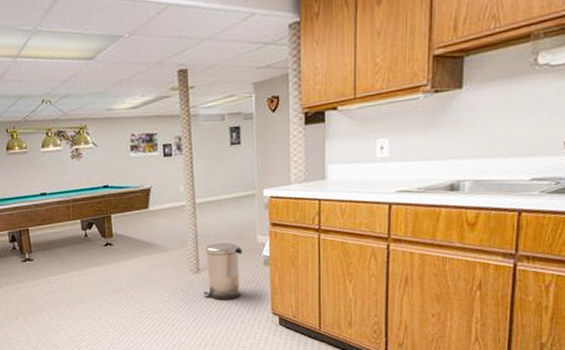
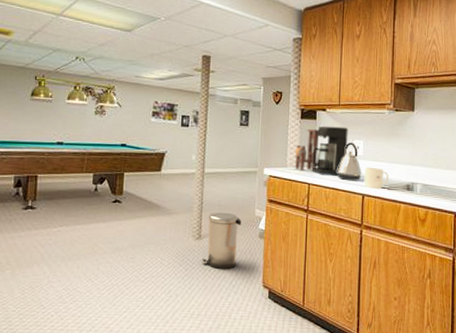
paper towel holder: none [299,133,330,186] -> present [295,128,320,171]
coffee maker: none [322,125,368,188] -> present [311,126,348,176]
kettle: none [354,143,389,190] -> present [337,142,363,181]
mug: none [390,169,425,195] -> present [364,167,389,190]

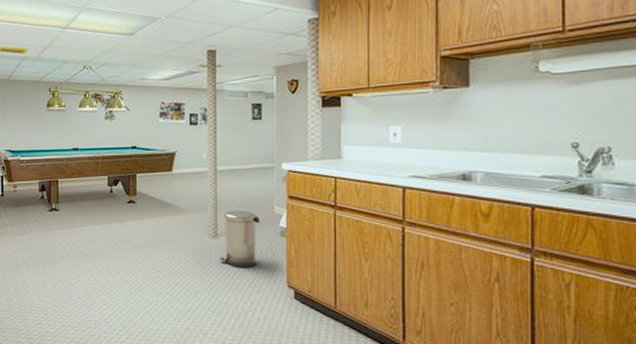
paper towel holder: present [295,128,320,171] -> none [317,117,346,164]
coffee maker: present [311,126,348,176] -> none [338,112,382,167]
kettle: present [337,142,363,181] -> none [369,129,403,173]
mug: present [364,167,389,190] -> none [404,155,437,181]

